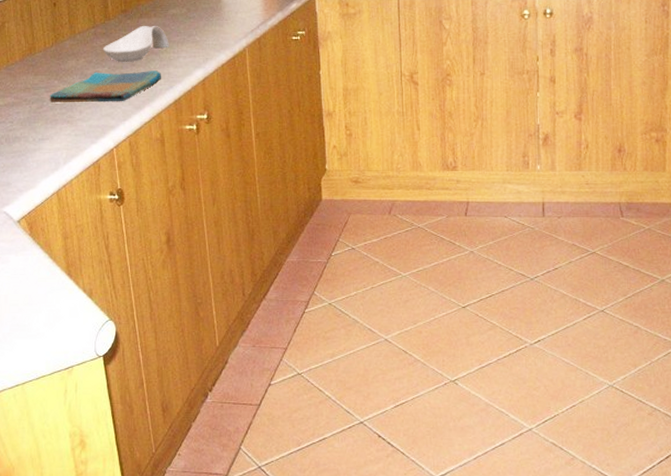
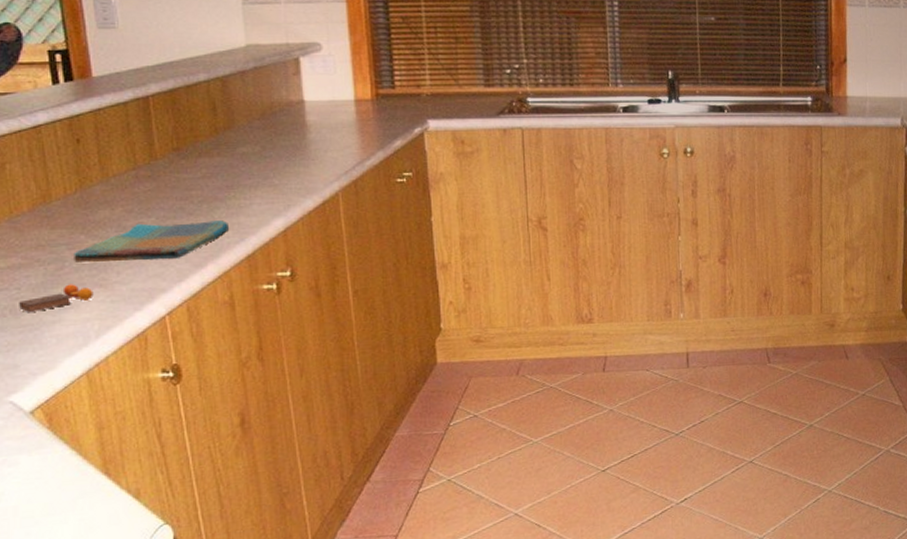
fruit: none [12,120,63,141] -> present [19,284,93,312]
spoon rest: present [102,25,169,62] -> none [147,166,239,211]

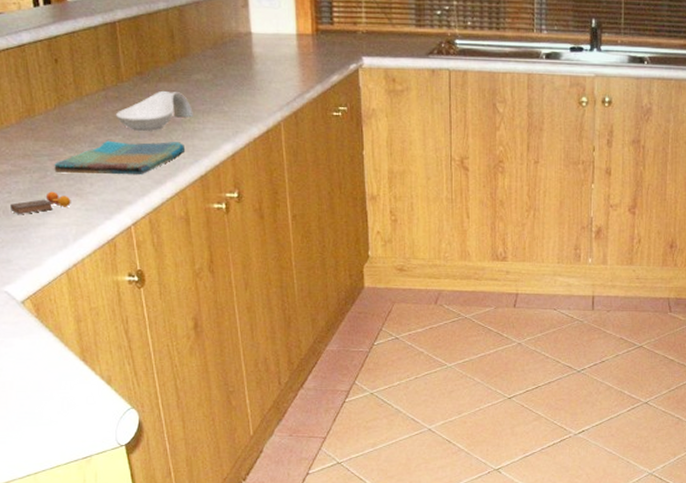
spoon rest: none [147,166,239,211] -> present [115,90,193,131]

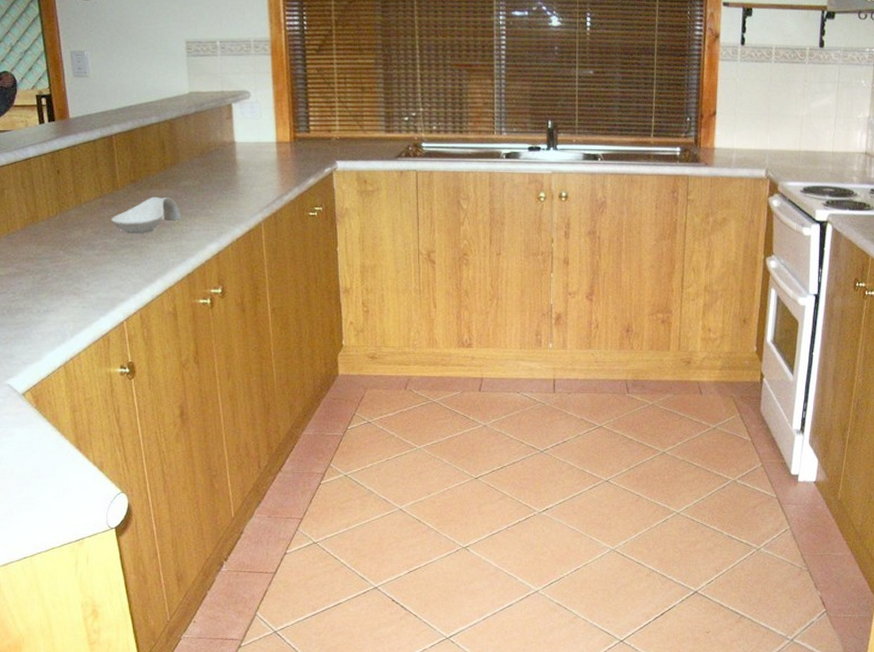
fruit: present [10,191,71,214] -> none [14,291,69,312]
dish towel: present [54,140,186,176] -> none [55,243,174,275]

